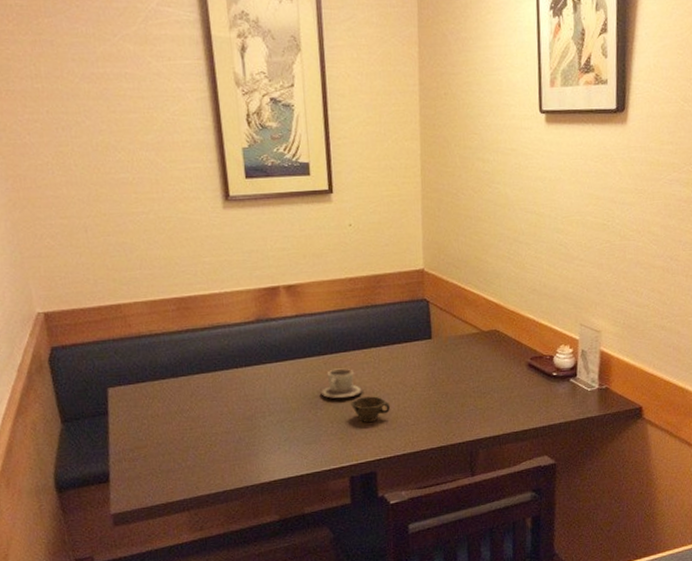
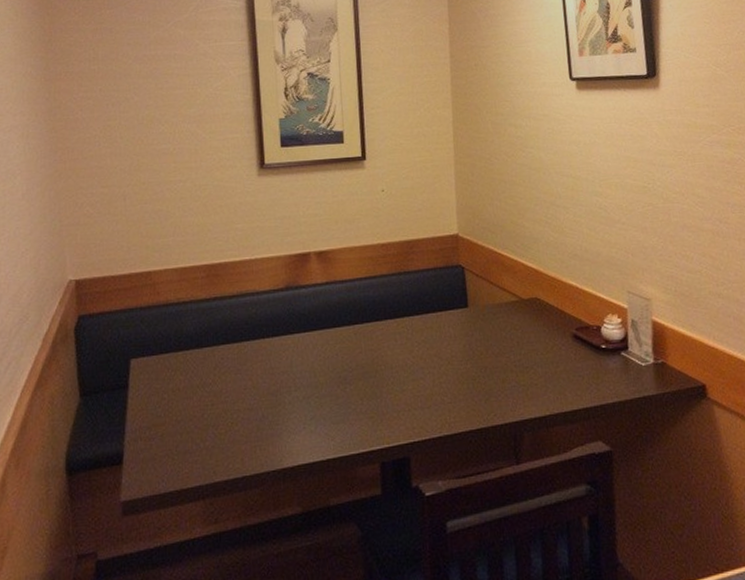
cup: present [319,368,364,399] -> none [348,338,397,373]
cup: present [350,396,391,423] -> none [381,370,426,400]

